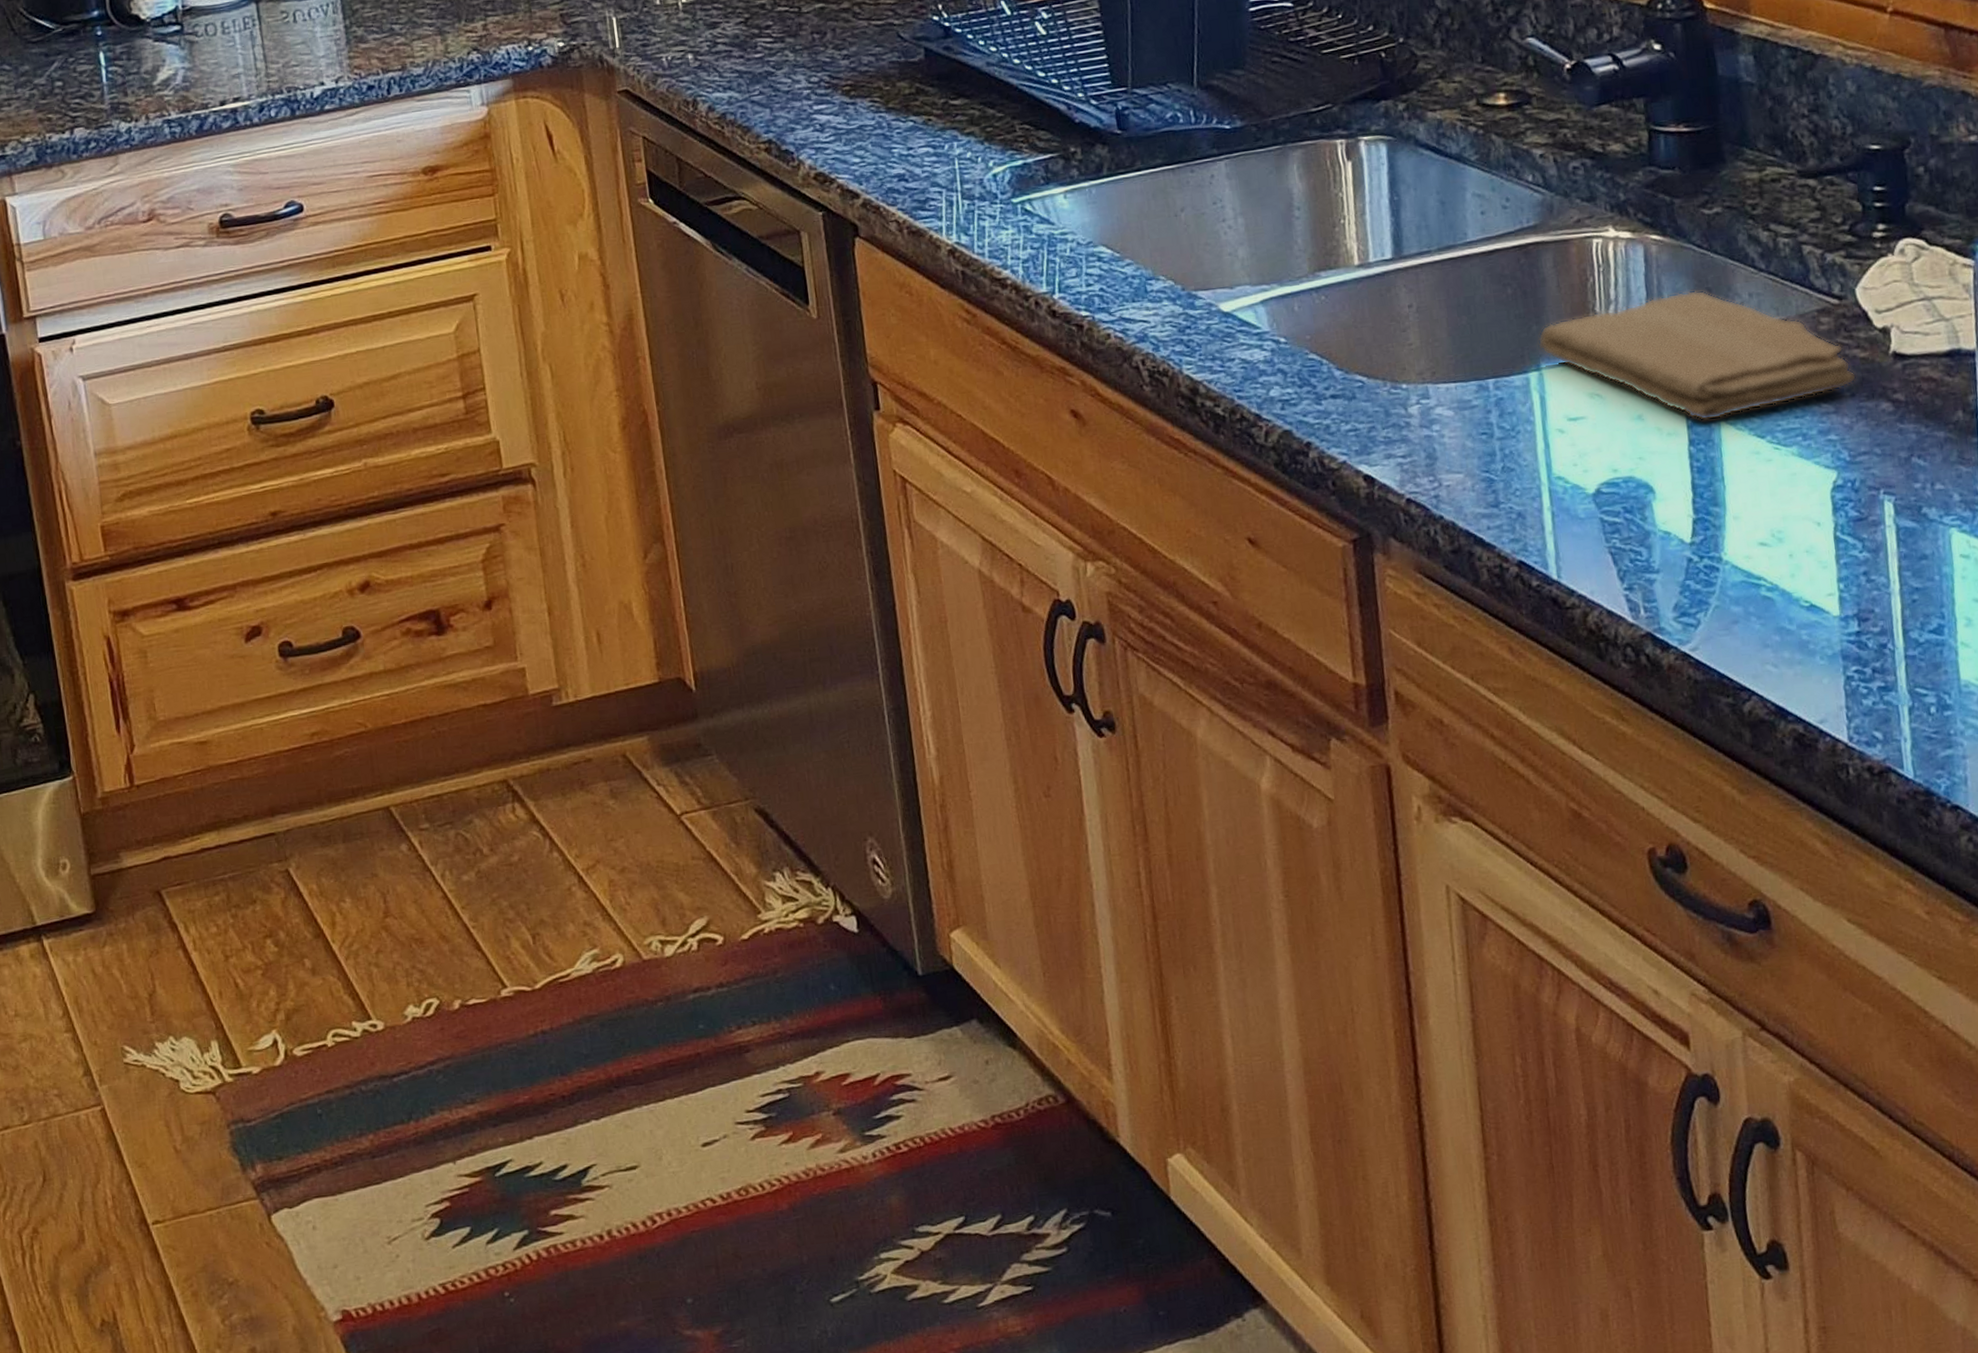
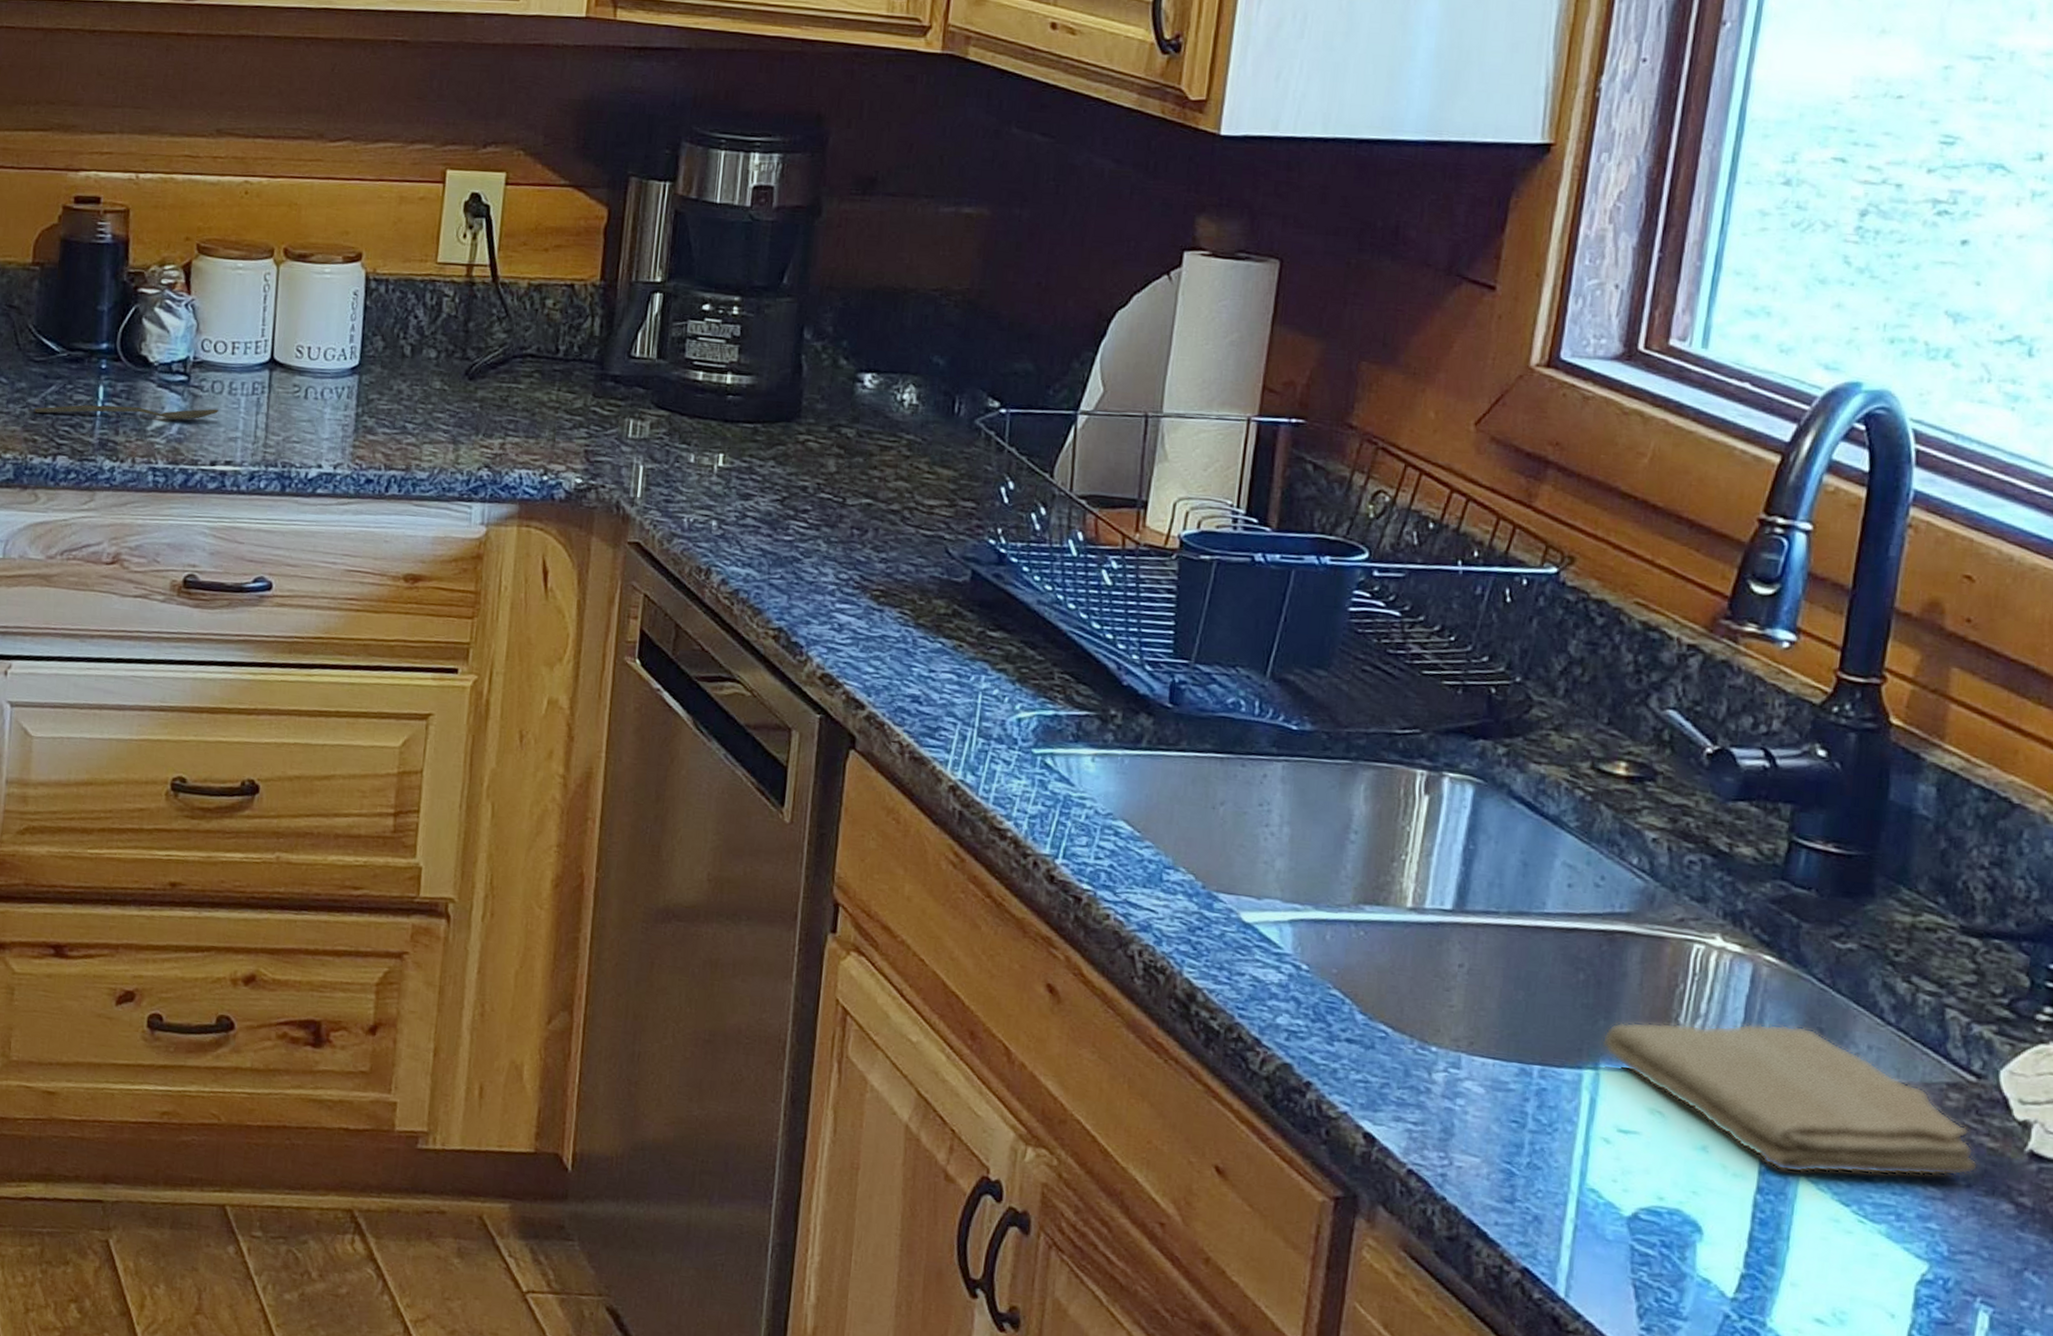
spoon: none [43,50,217,92] -> present [34,405,218,420]

